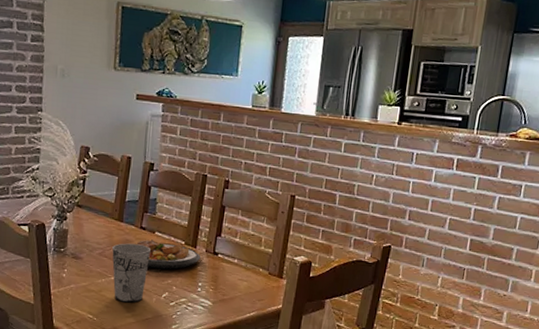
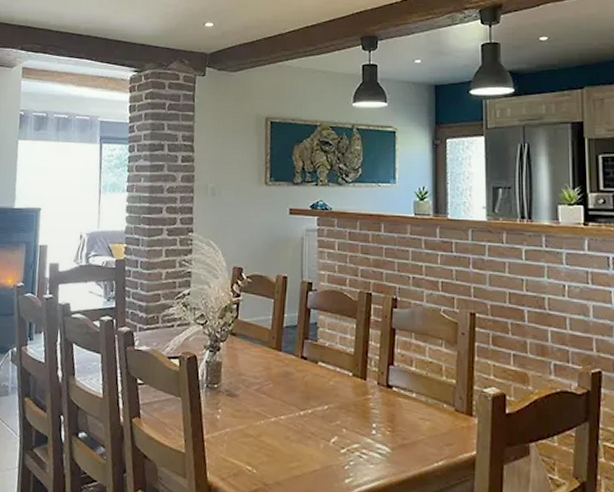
cup: present [112,243,151,303] -> none [271,376,314,451]
plate: present [136,239,201,270] -> none [297,371,373,408]

